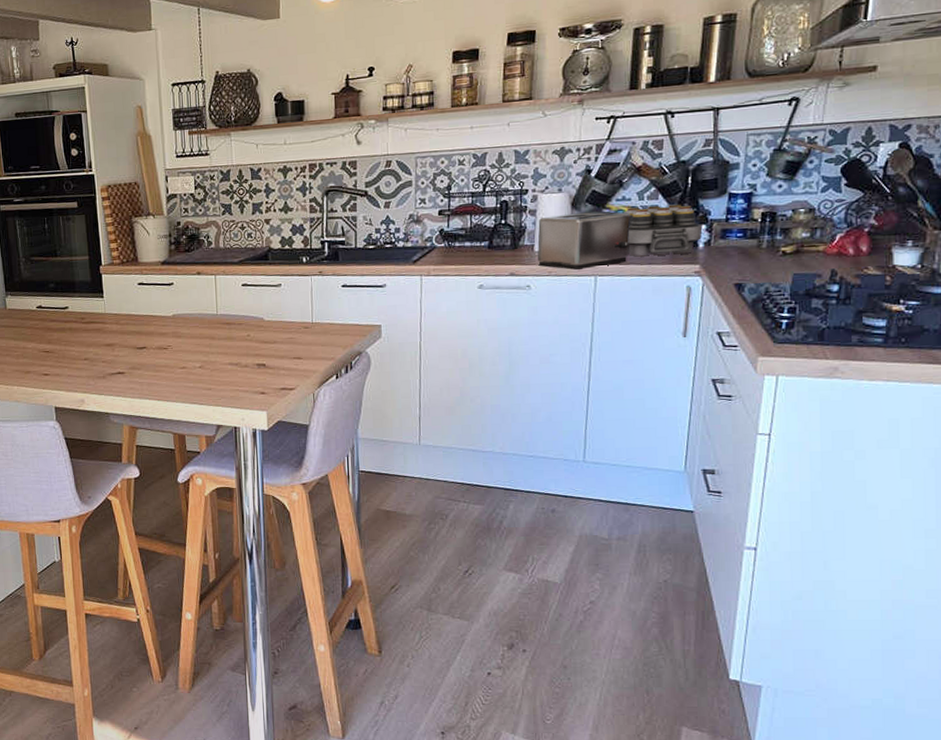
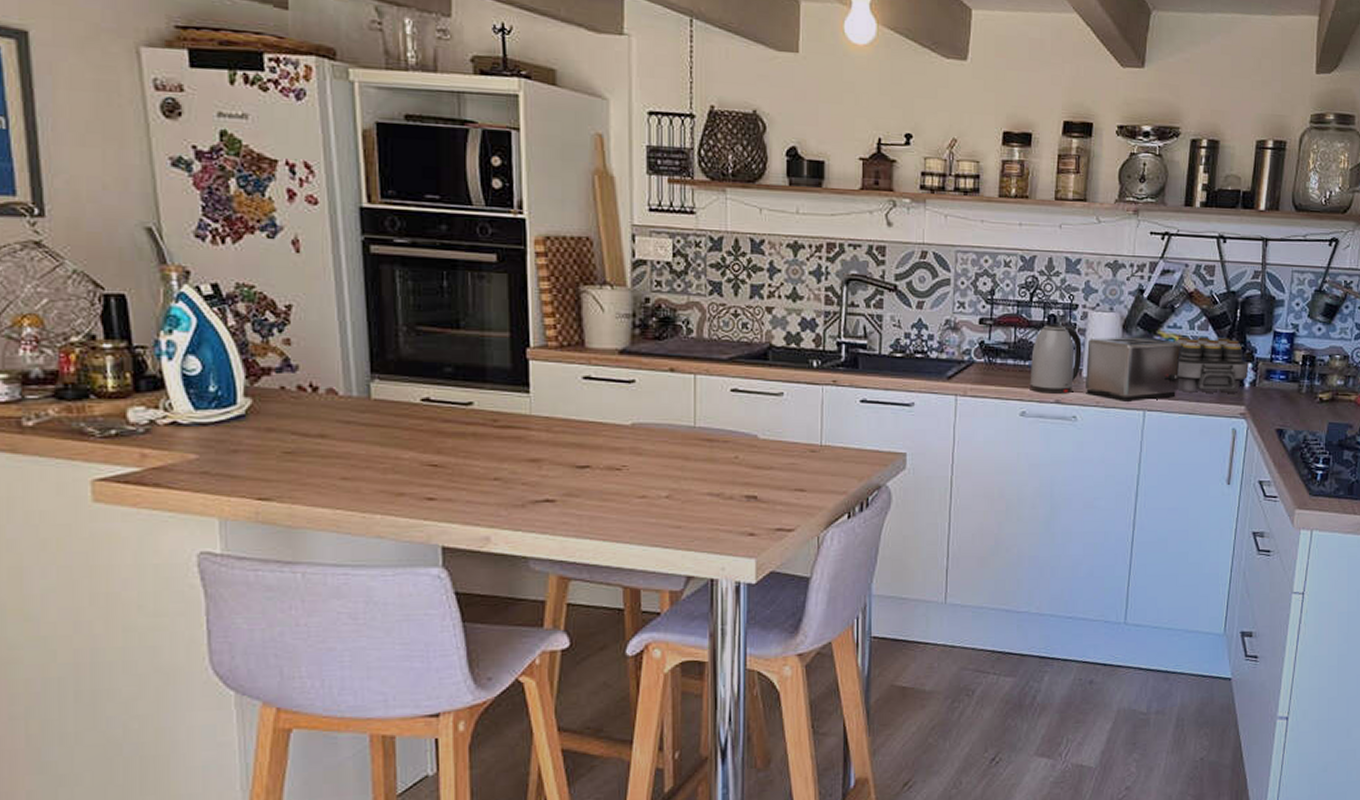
kettle: none [485,208,533,269] -> present [1030,323,1082,395]

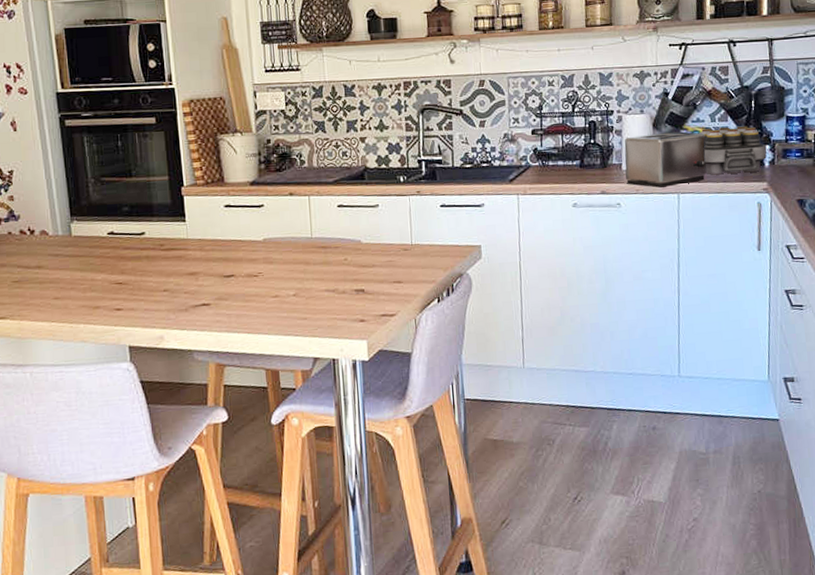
kettle: present [1030,323,1082,395] -> none [577,128,621,188]

